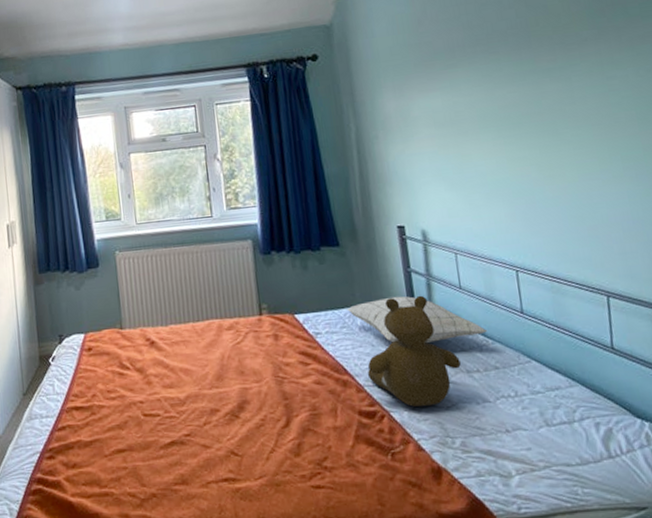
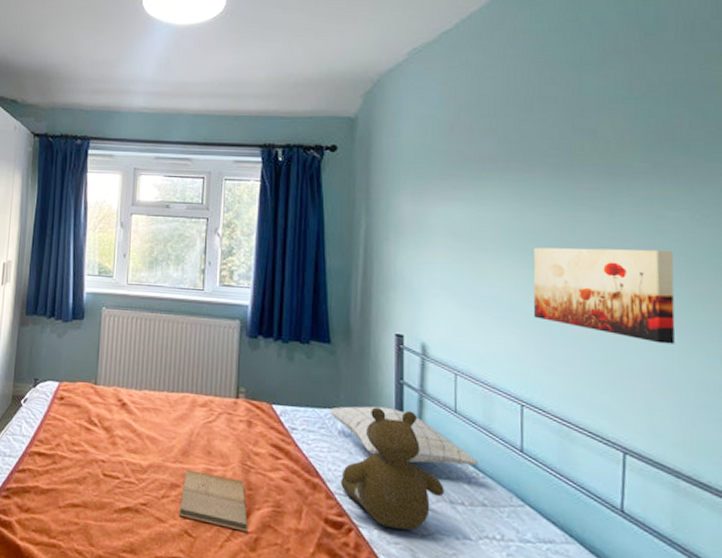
book: none [222,392,291,440] -> present [179,470,249,532]
wall art: none [507,106,637,193] -> present [533,247,676,344]

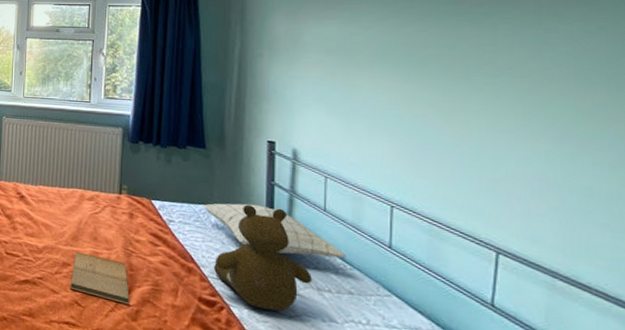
wall art: present [533,247,676,344] -> none [406,61,561,153]

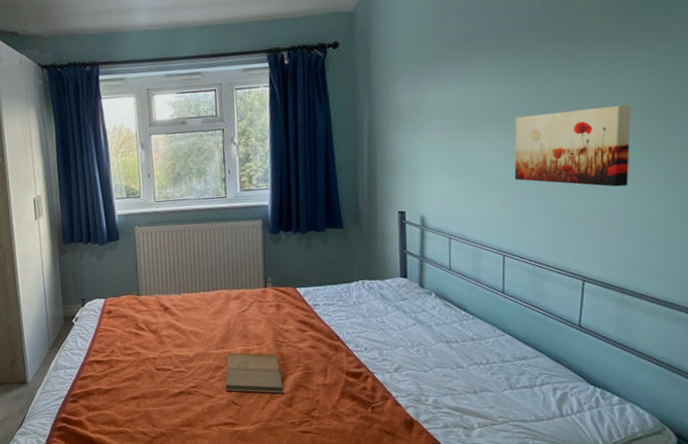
pillow: present [203,203,348,258] -> none [344,274,470,316]
teddy bear: present [214,204,312,312] -> none [358,274,442,370]
wall art: none [406,61,561,153] -> present [514,104,631,187]

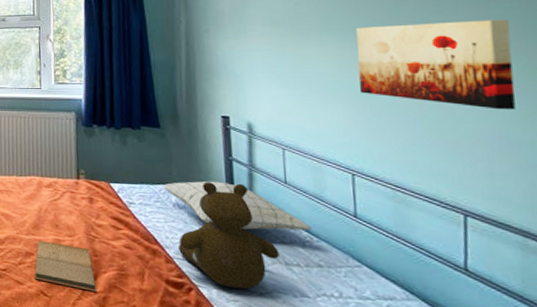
pillow: none [344,274,470,316] -> present [162,181,313,231]
teddy bear: none [358,274,442,370] -> present [179,182,279,290]

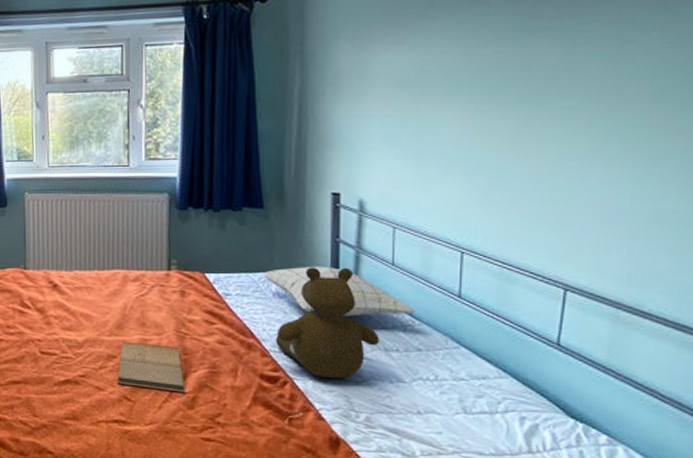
wall art: present [356,19,516,110] -> none [479,78,637,178]

